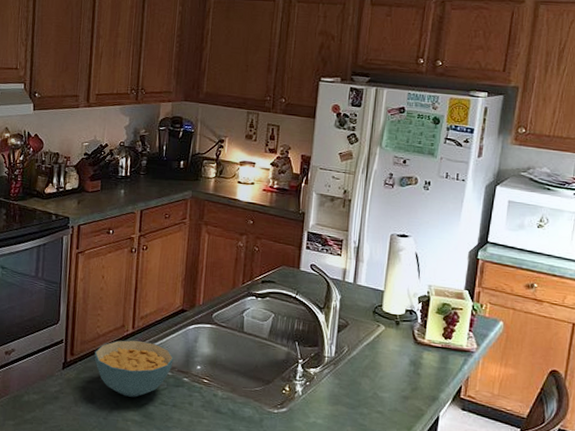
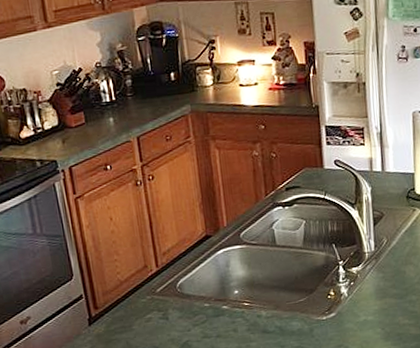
cereal bowl: present [94,340,174,397] -> none [120,277,208,339]

